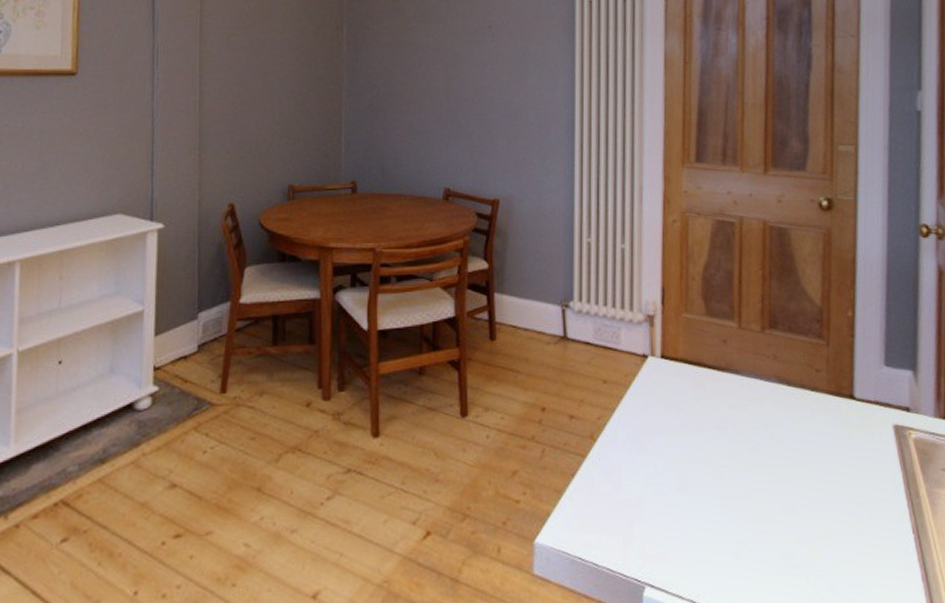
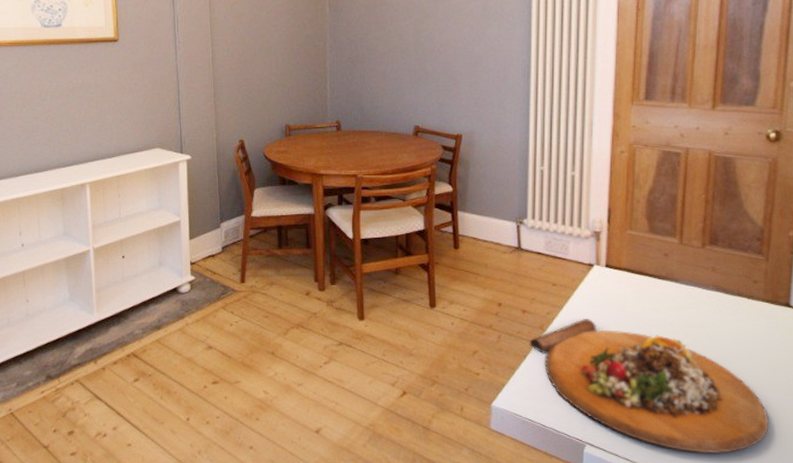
cutting board: none [578,423,843,586] -> present [529,319,769,454]

